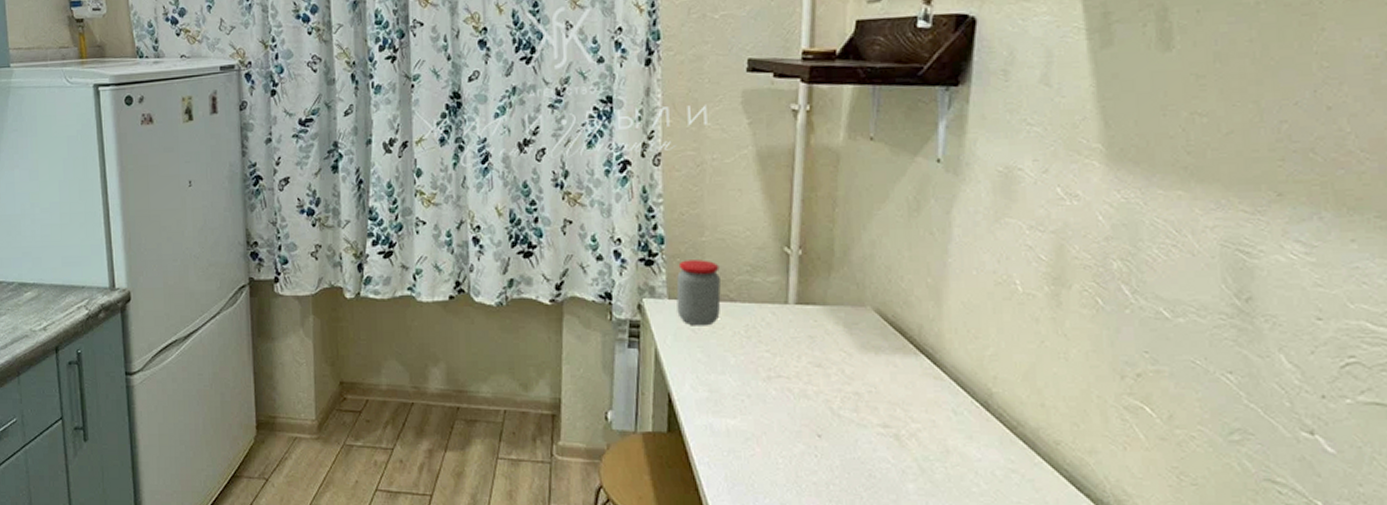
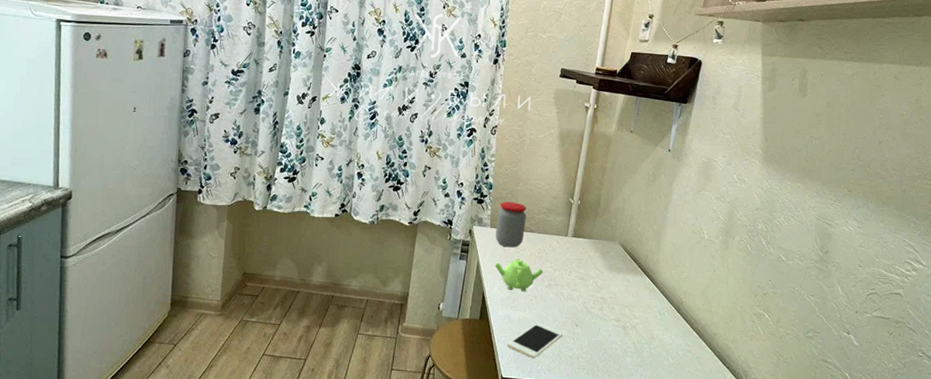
teapot: none [681,340,757,390] -> present [494,258,544,292]
cell phone: none [712,433,799,488] -> present [506,322,563,359]

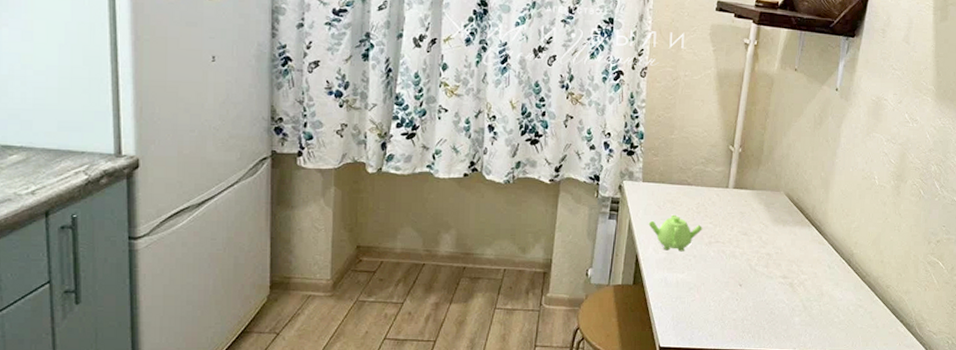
jar: present [495,201,527,248] -> none [648,152,683,203]
cell phone: present [506,322,563,359] -> none [664,284,726,325]

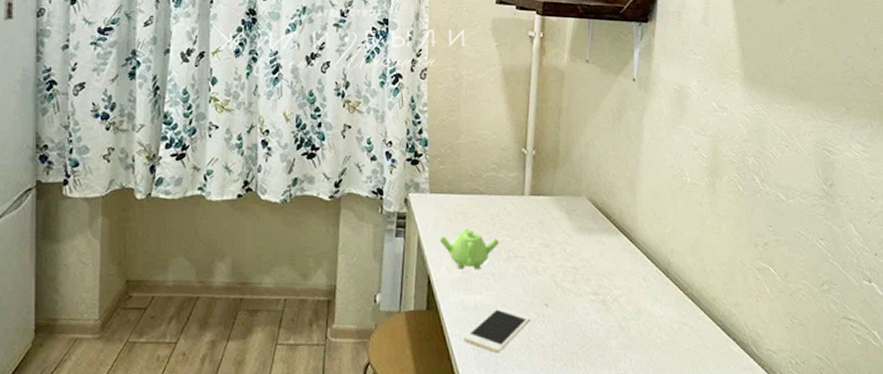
cell phone: none [664,284,726,325] -> present [463,306,531,354]

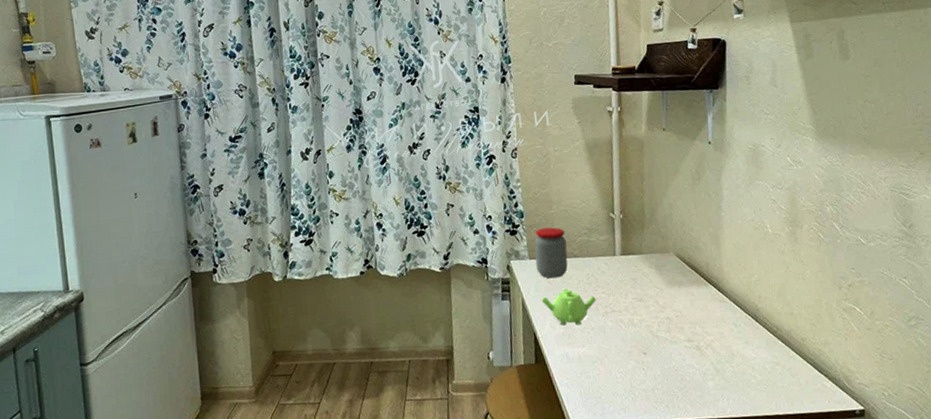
jar: none [436,159,472,216] -> present [535,227,568,279]
cell phone: present [463,306,531,354] -> none [570,357,632,399]

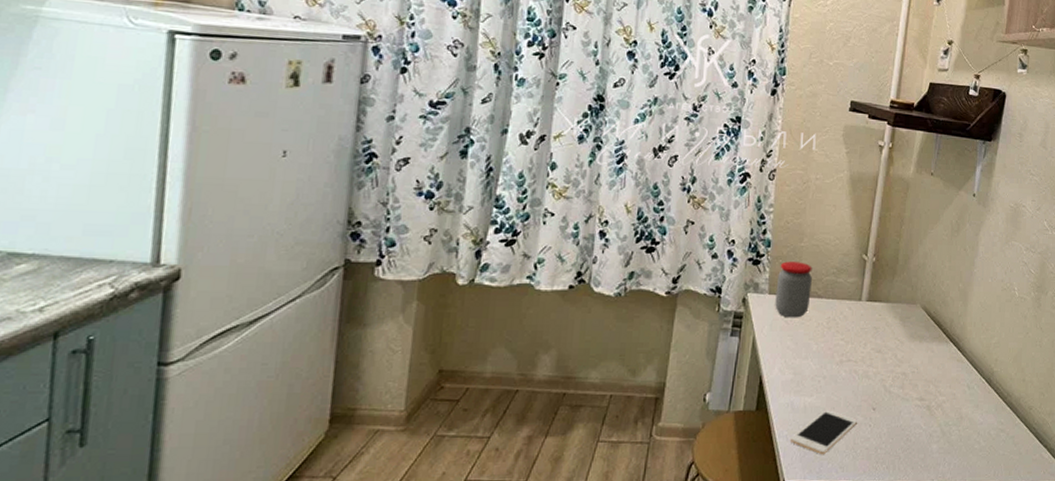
teapot: present [541,288,597,326] -> none [774,330,834,372]
cell phone: none [570,357,632,399] -> present [790,409,858,455]

